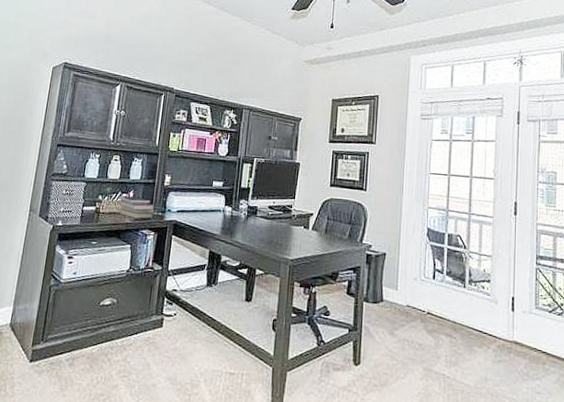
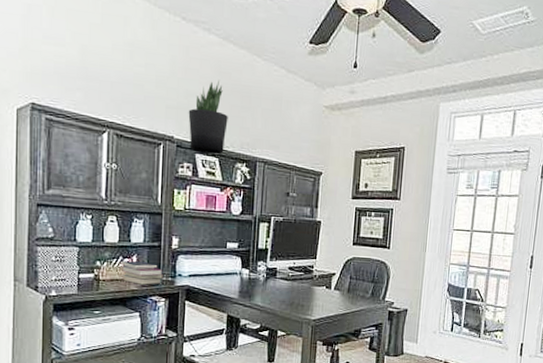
planter: none [186,41,220,103] -> present [188,80,228,155]

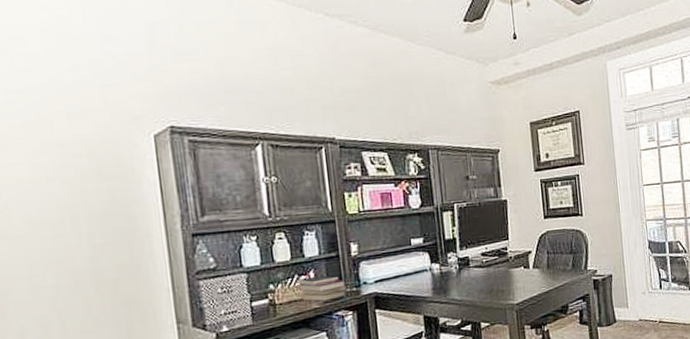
planter: present [188,80,228,155] -> none [347,72,392,150]

